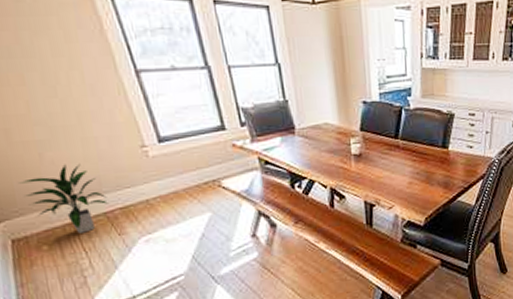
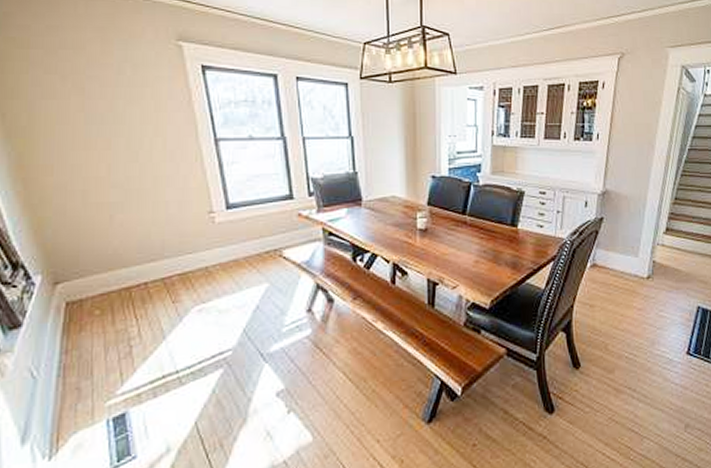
indoor plant: present [19,163,108,233] -> none [85,226,168,299]

